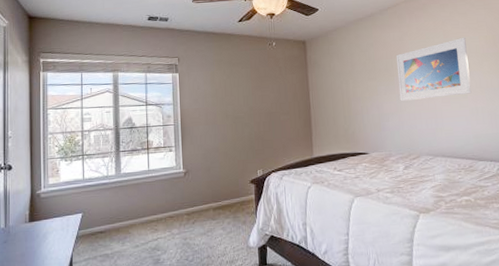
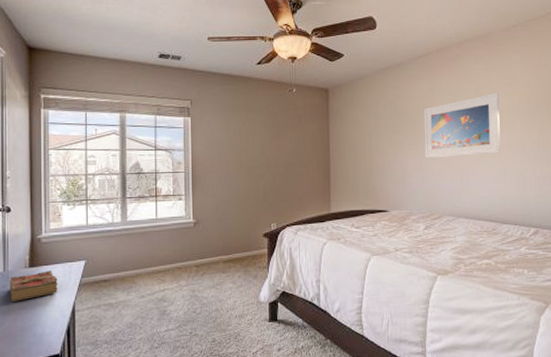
book: none [11,224,56,256] -> present [10,270,58,301]

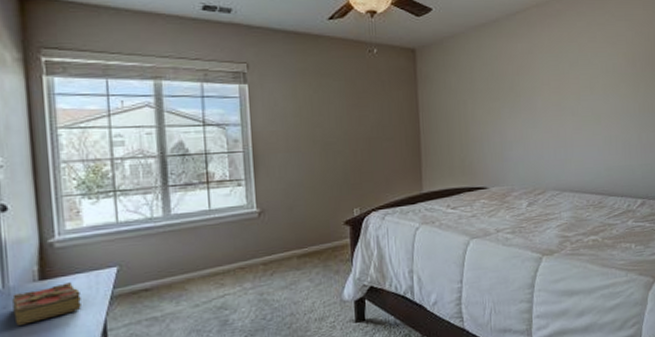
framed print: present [423,92,501,159] -> none [523,53,606,128]

